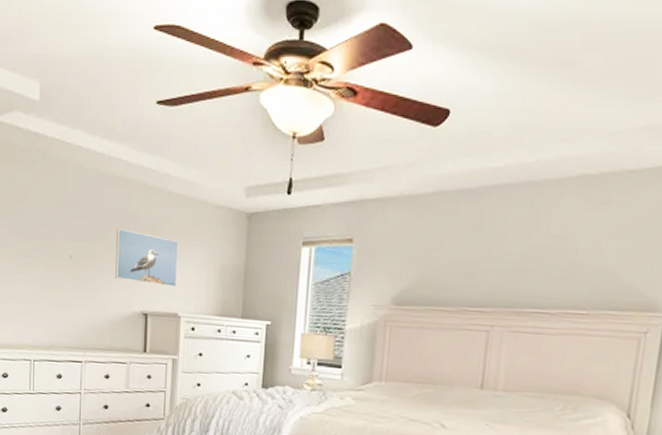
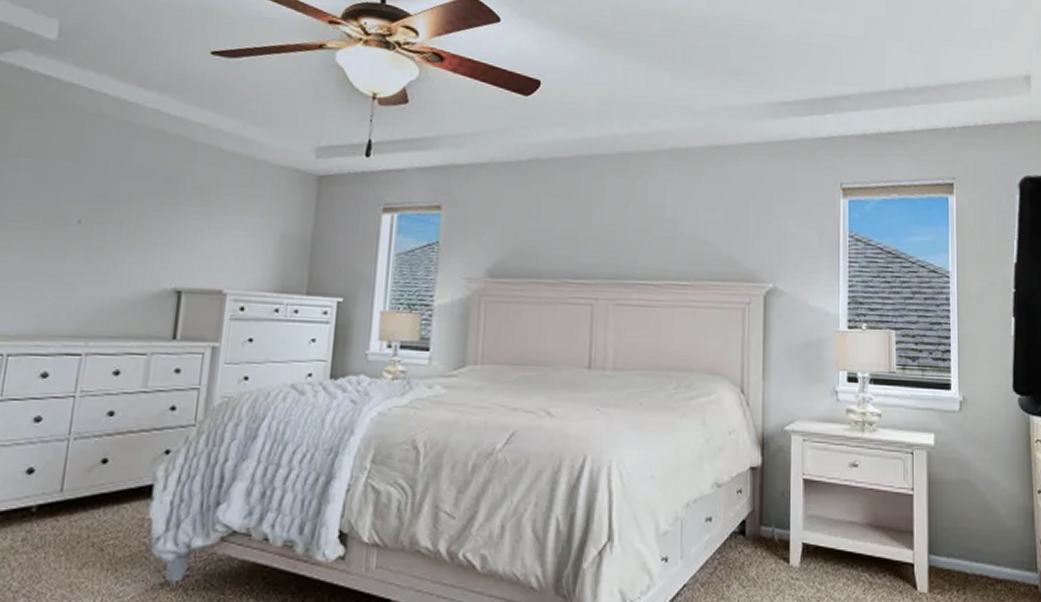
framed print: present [114,229,179,288] -> none [140,189,230,259]

